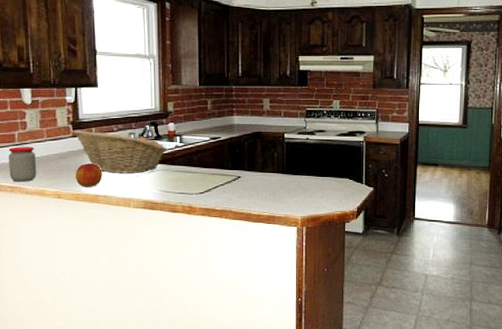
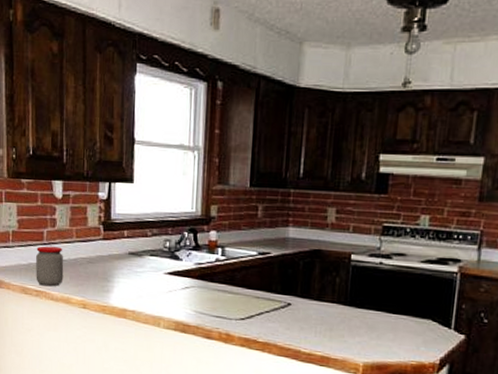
fruit basket: present [73,130,167,173] -> none [103,232,206,288]
apple: present [75,163,102,188] -> none [102,271,132,300]

